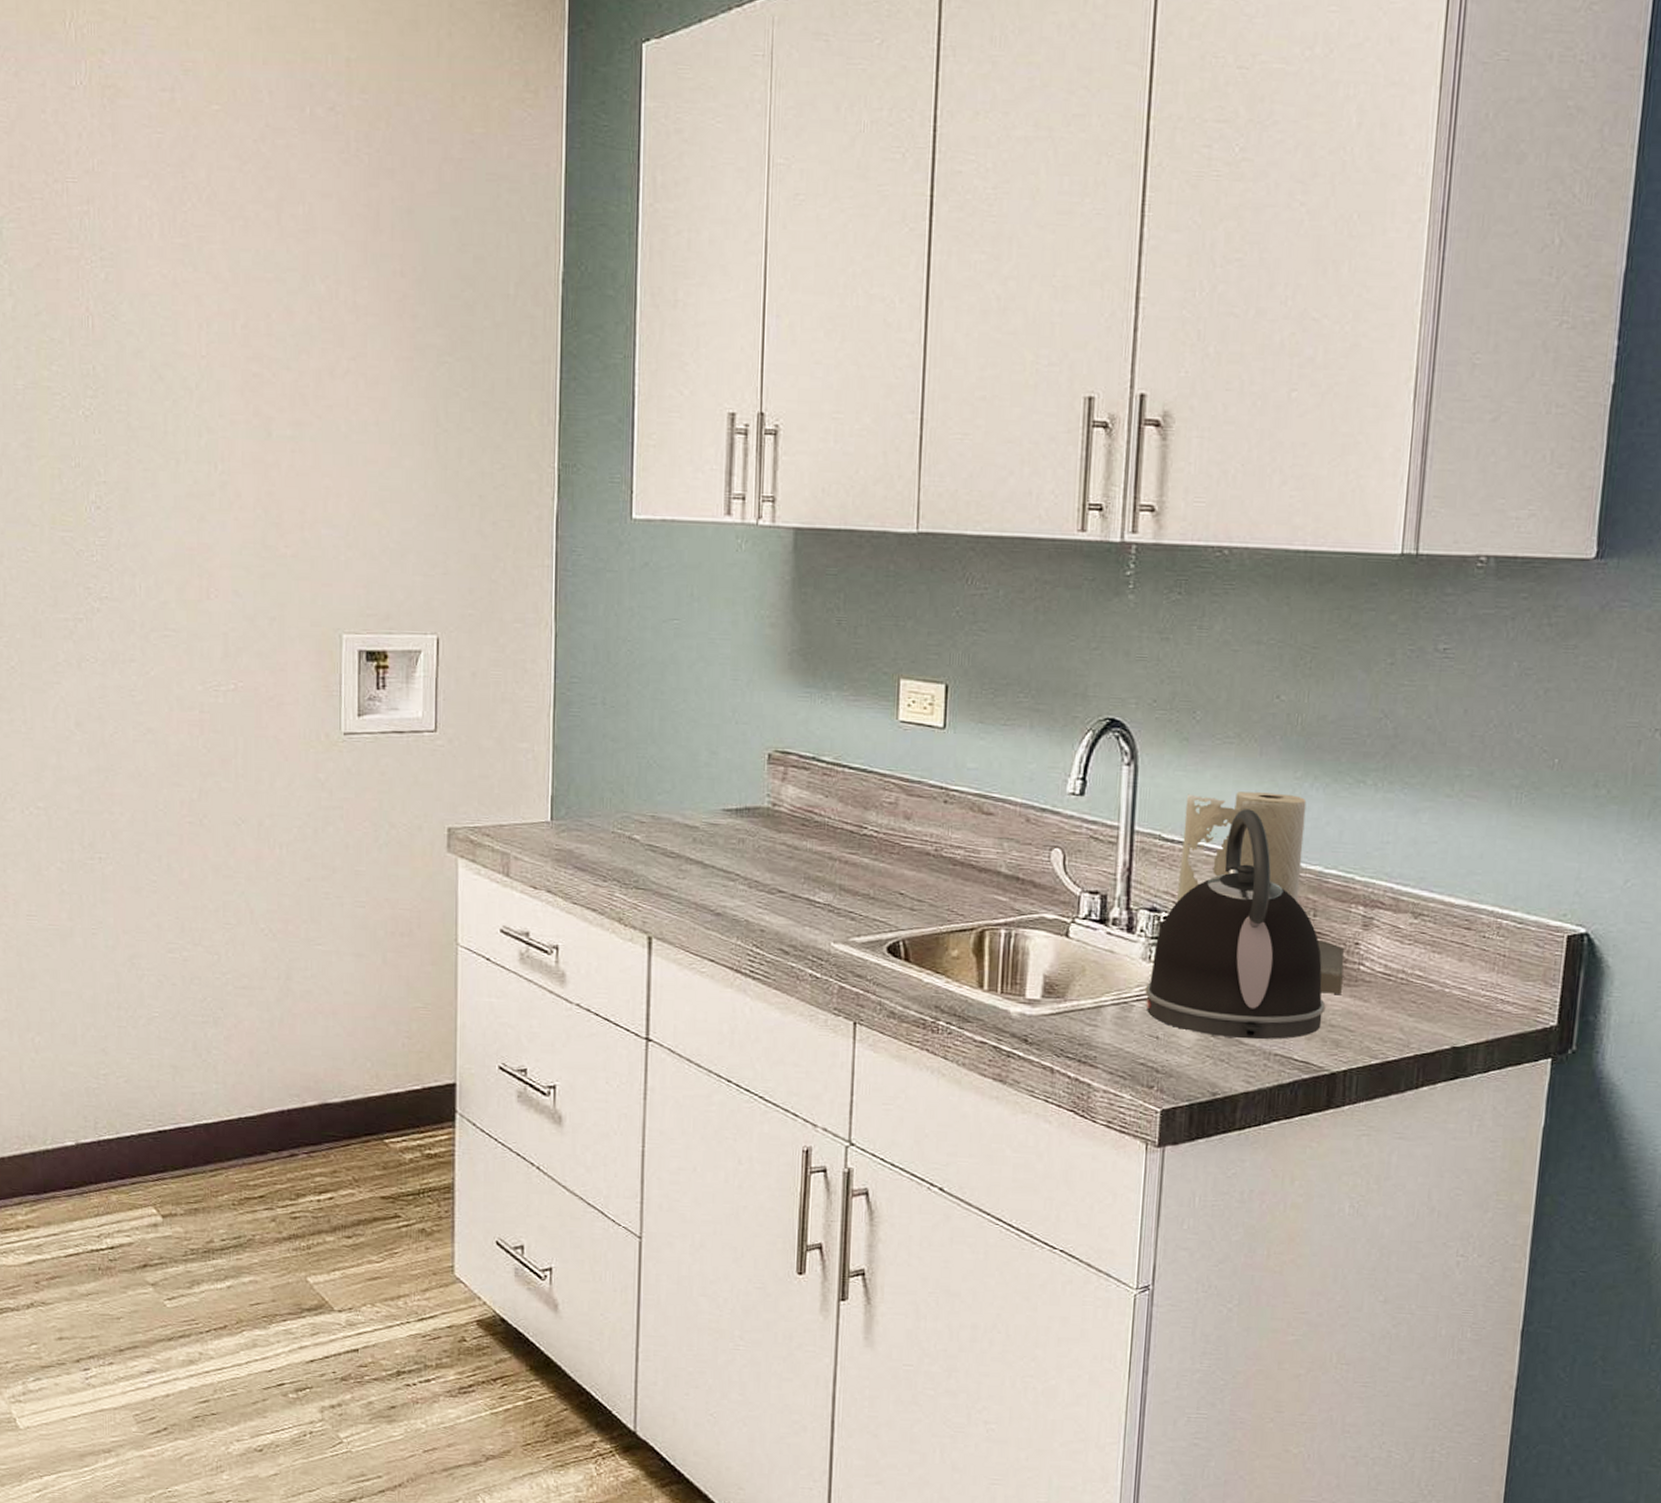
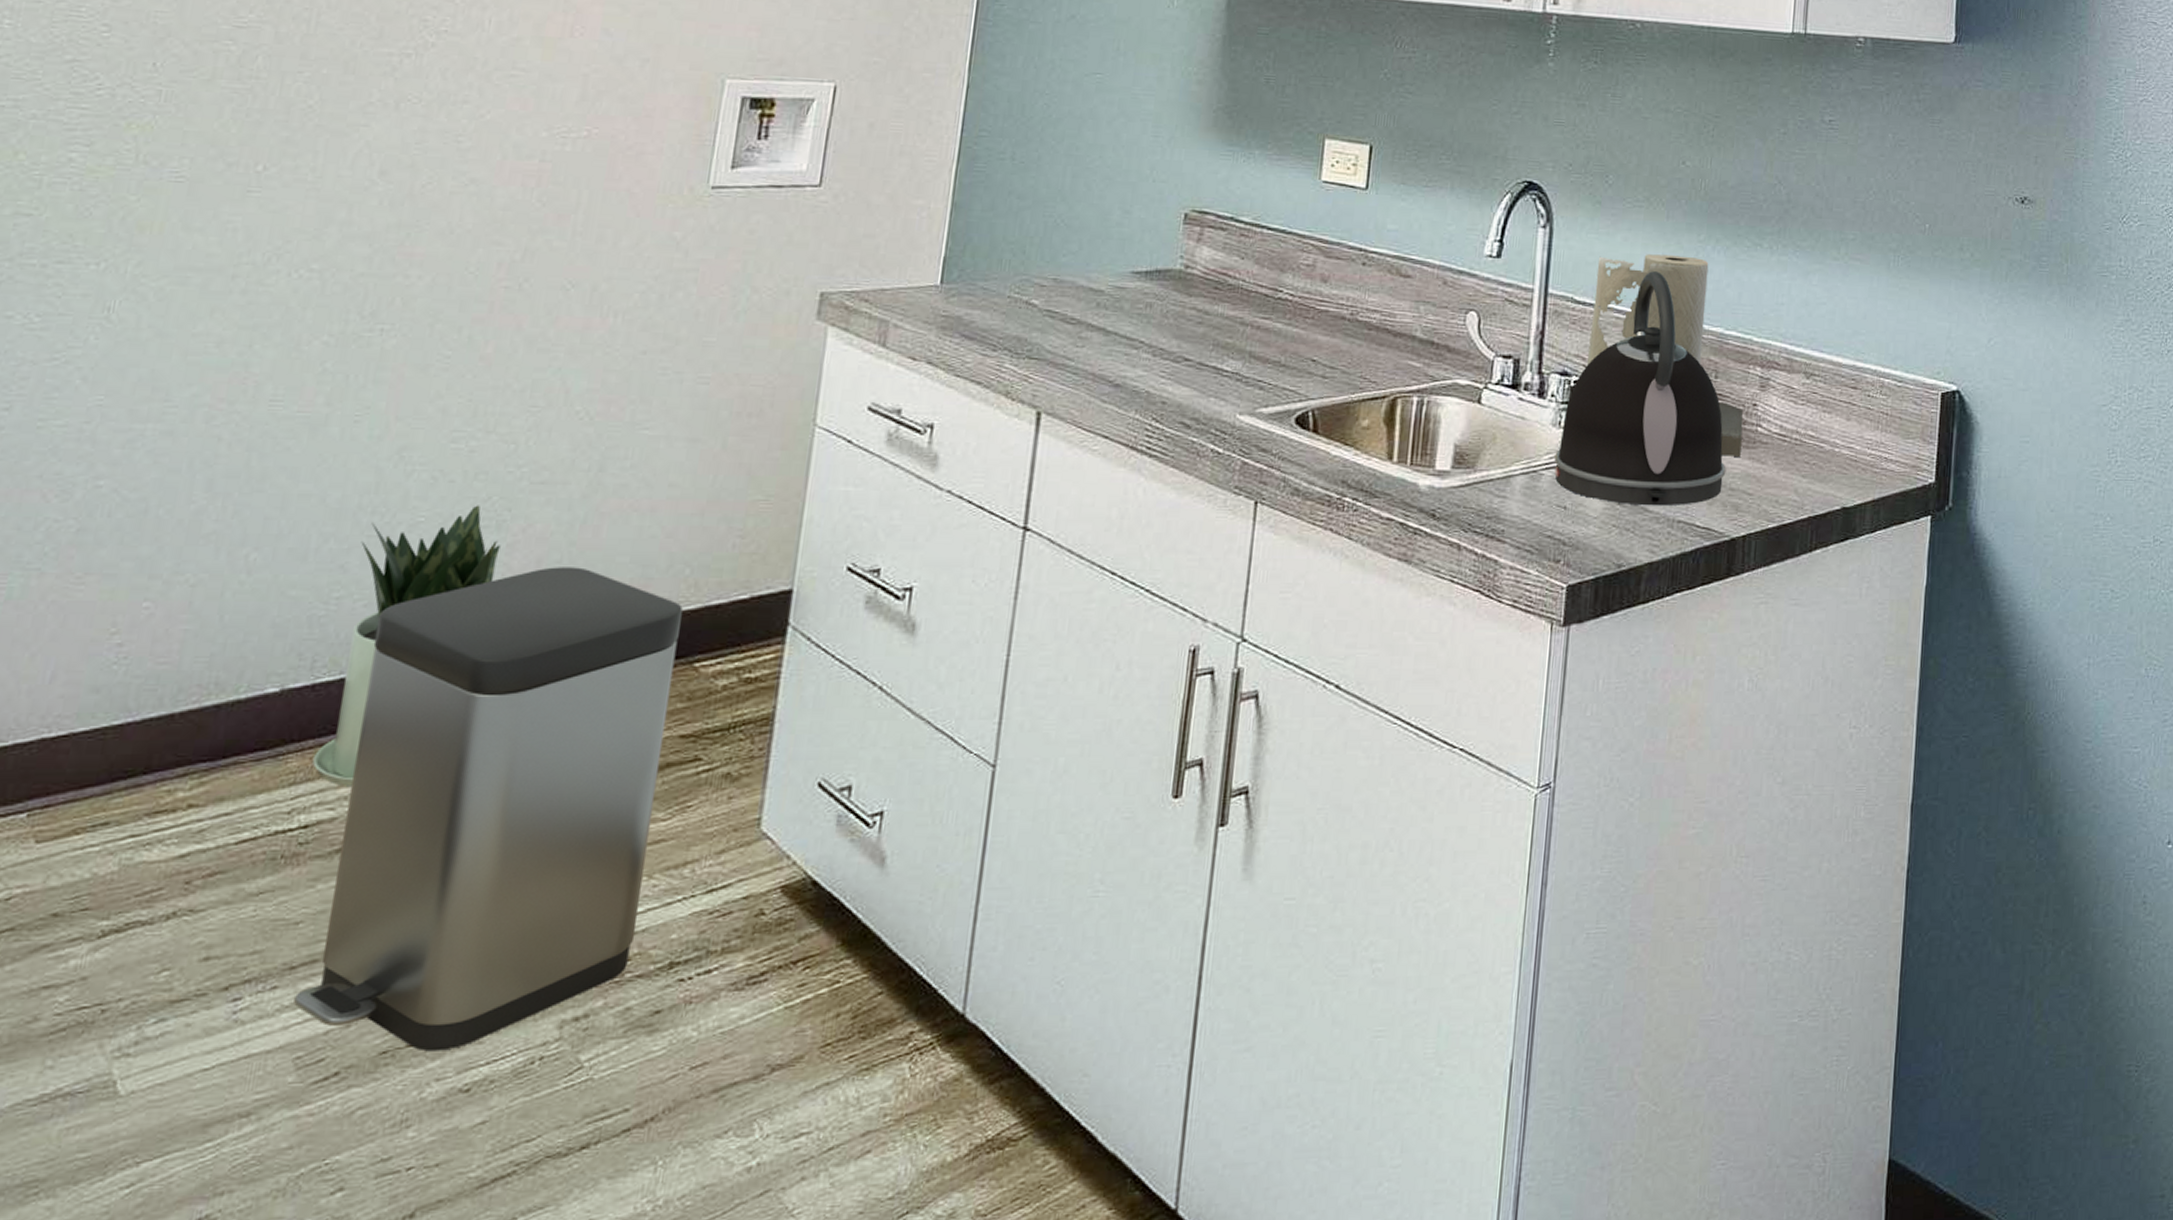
planter: none [108,1004,220,1220] -> present [311,505,501,786]
pedal bin: none [127,1056,369,1420] -> present [293,567,683,1052]

